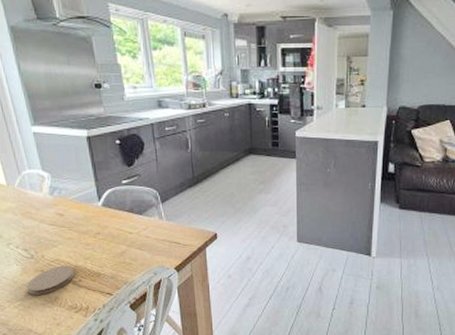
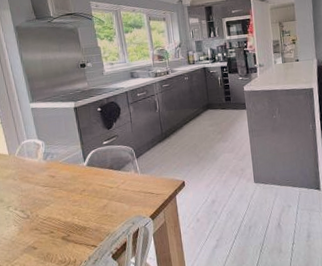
coaster: present [27,265,75,295] -> none [23,222,64,253]

